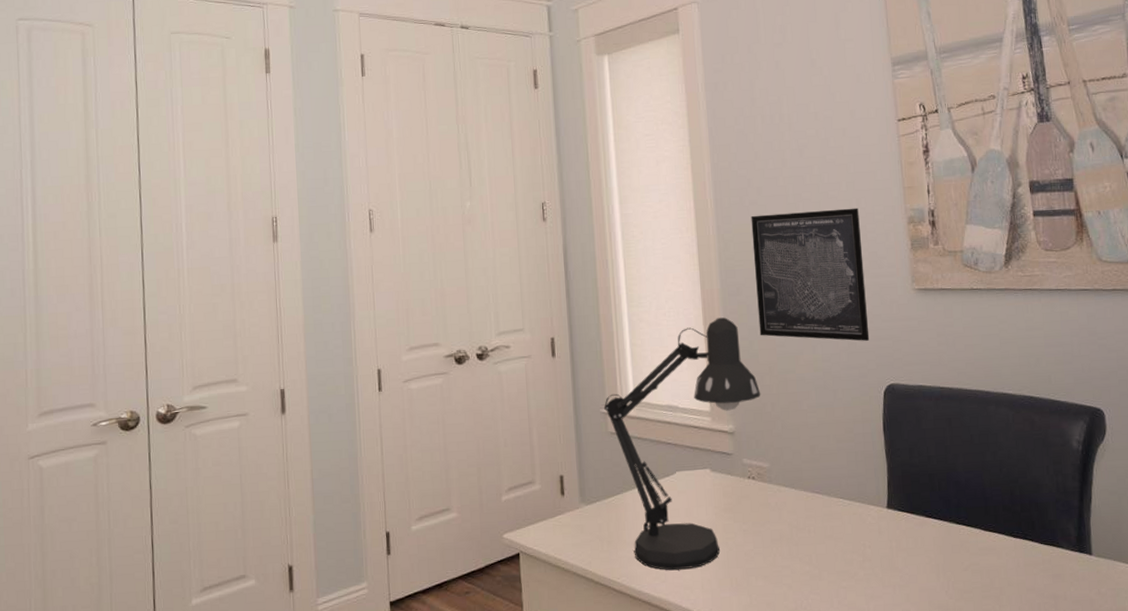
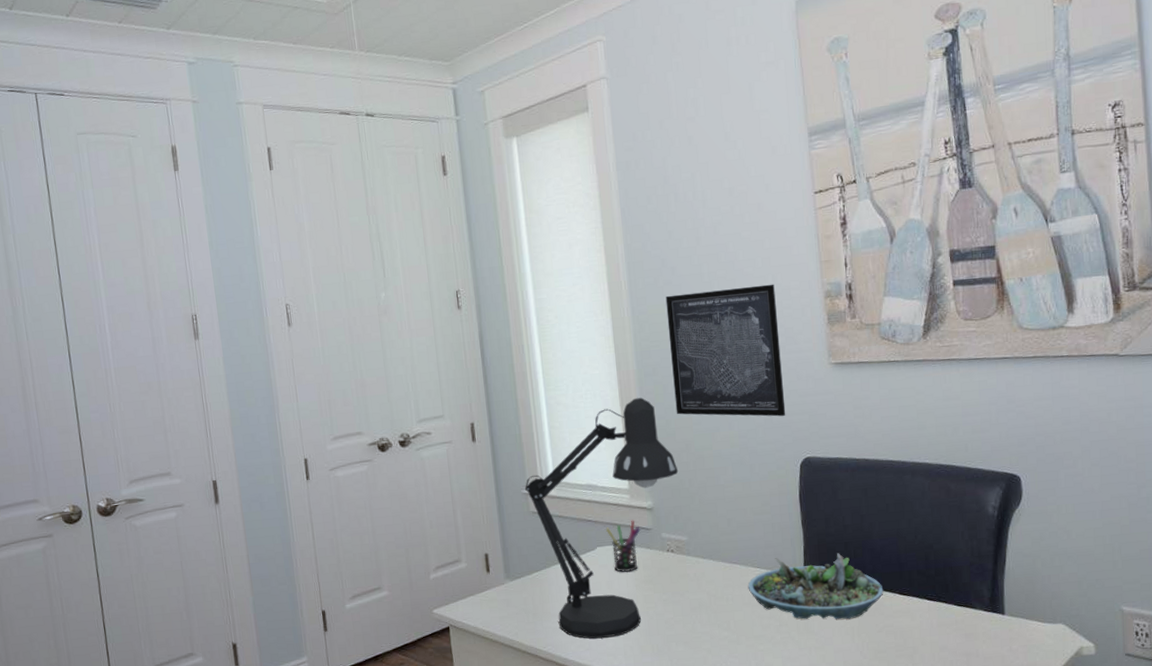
pen holder: none [685,444,721,500] -> present [605,520,641,573]
succulent planter: none [830,484,969,556] -> present [748,552,884,620]

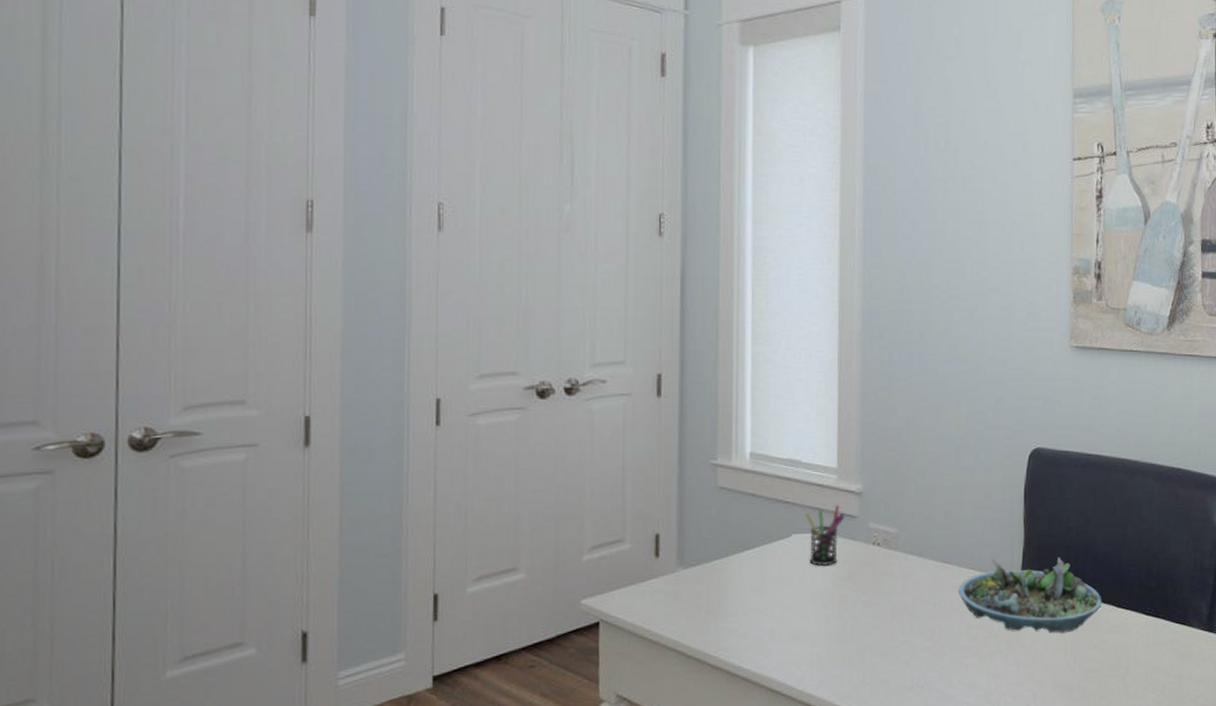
desk lamp: present [524,398,679,639] -> none [713,363,896,644]
wall art: present [665,284,786,417] -> none [900,250,1022,399]

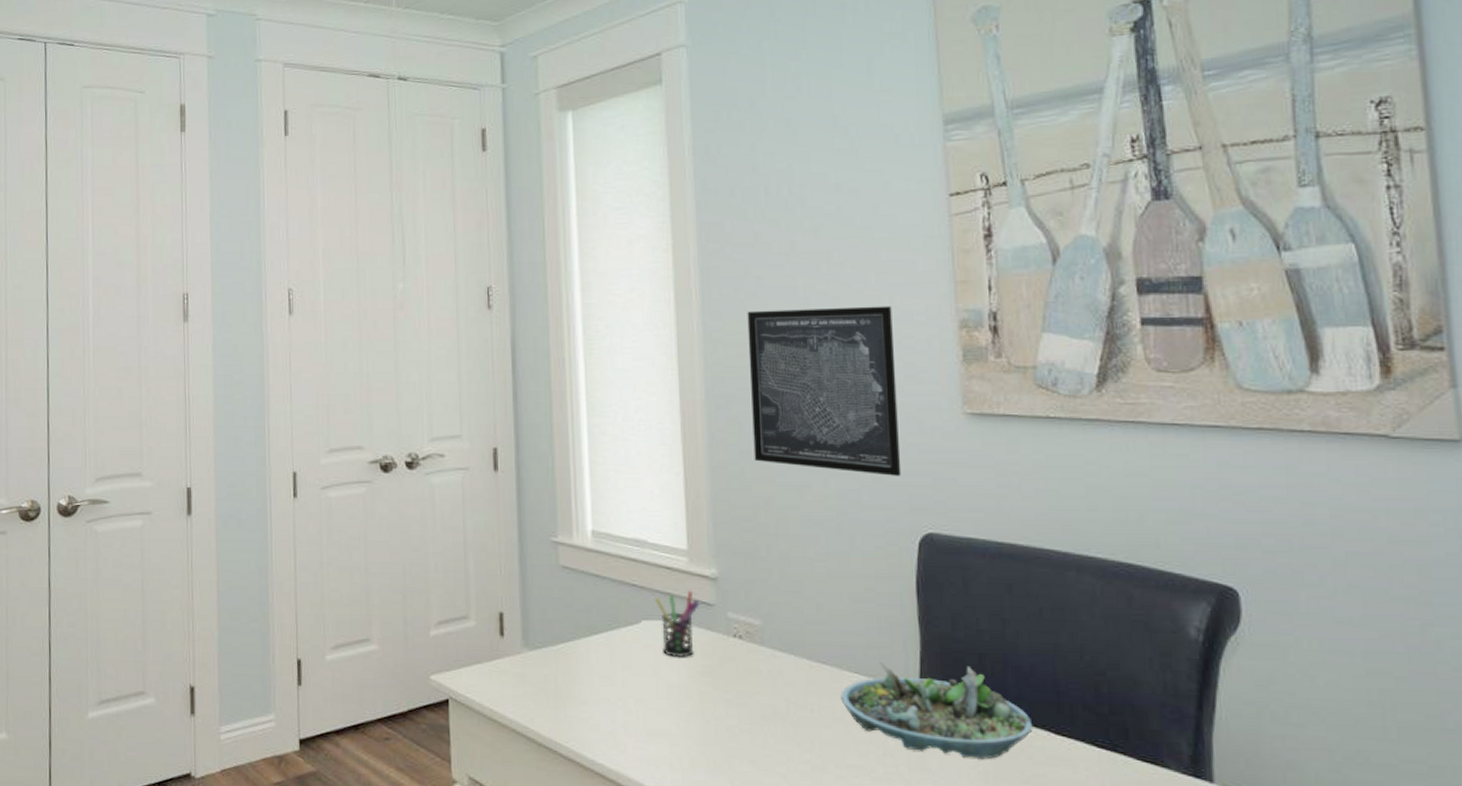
wall art: none [900,250,1022,399] -> present [747,305,902,476]

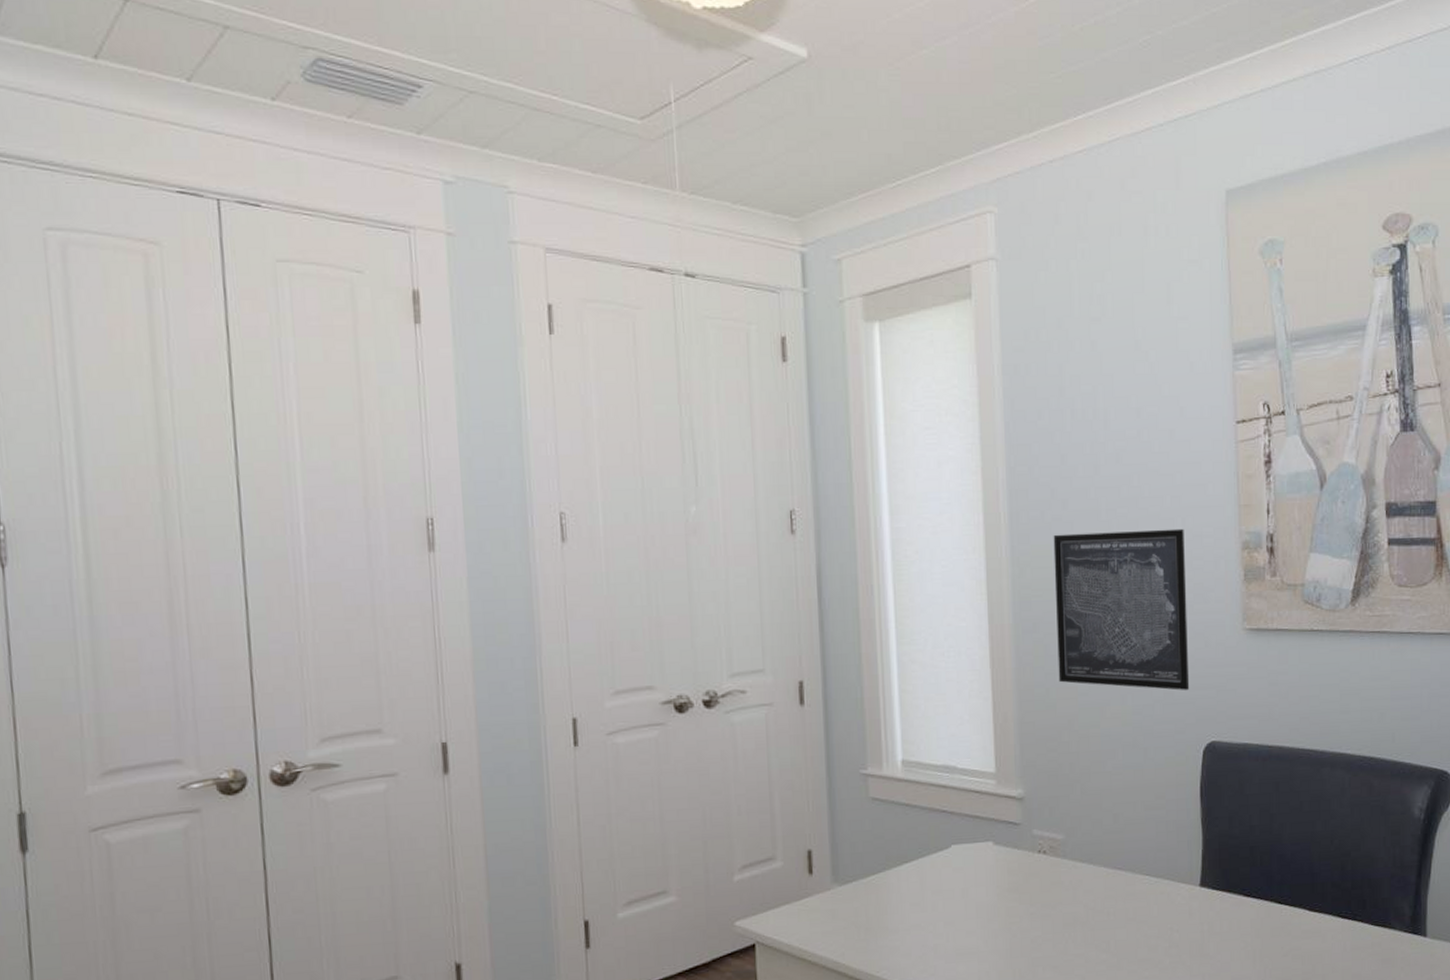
pen holder: present [654,590,700,658] -> none [963,811,1007,878]
succulent planter: present [840,663,1033,760] -> none [1133,858,1292,941]

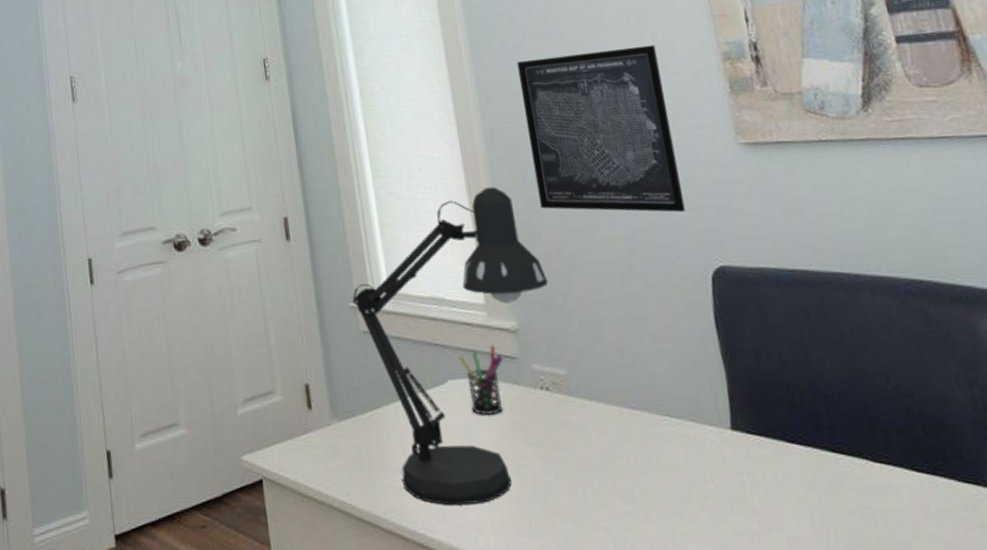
desk lamp: none [863,659,1058,961] -> present [352,187,549,506]
pen holder: none [963,811,1007,878] -> present [457,345,504,416]

